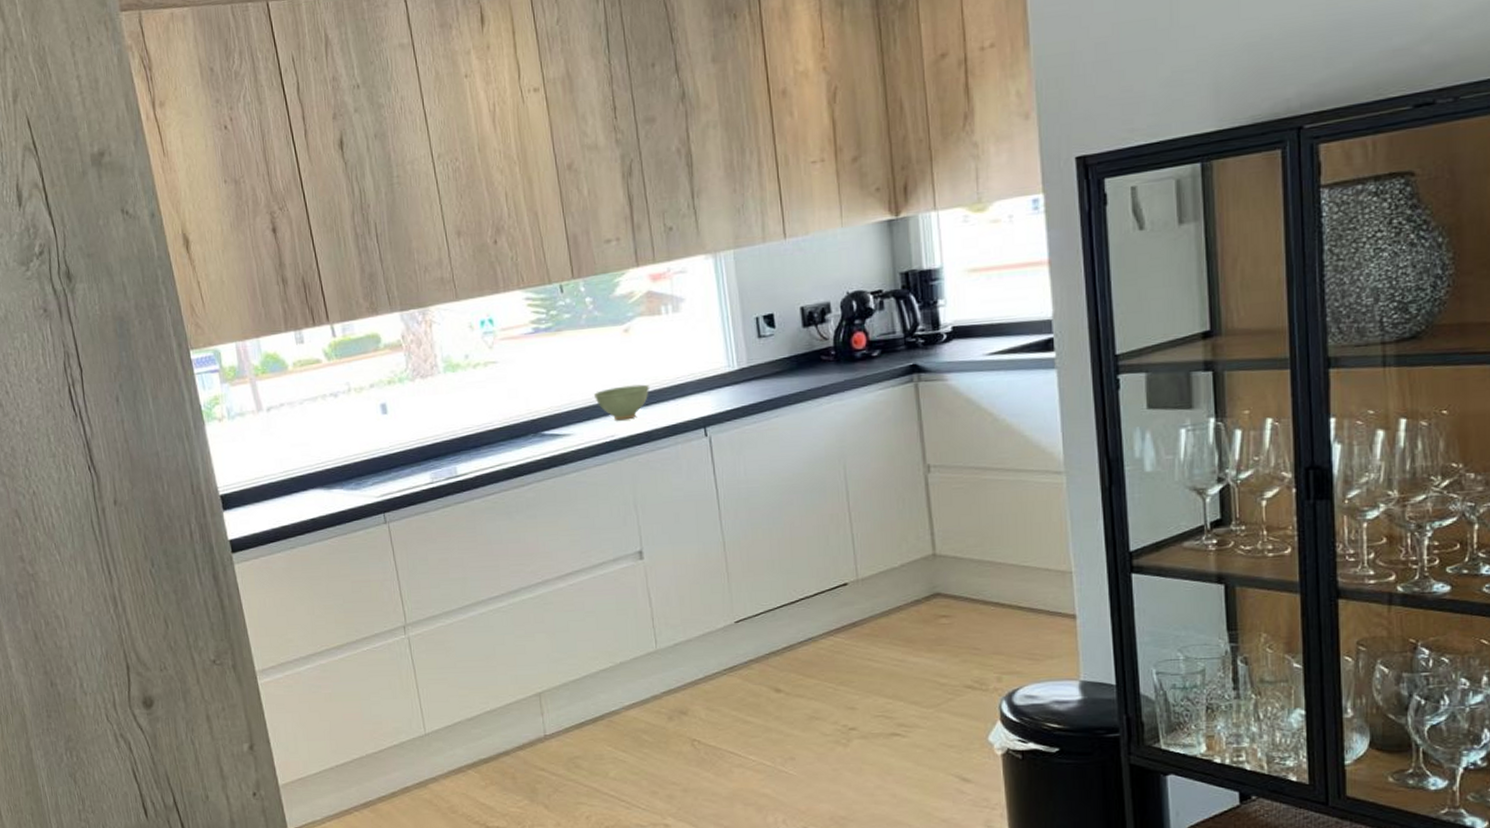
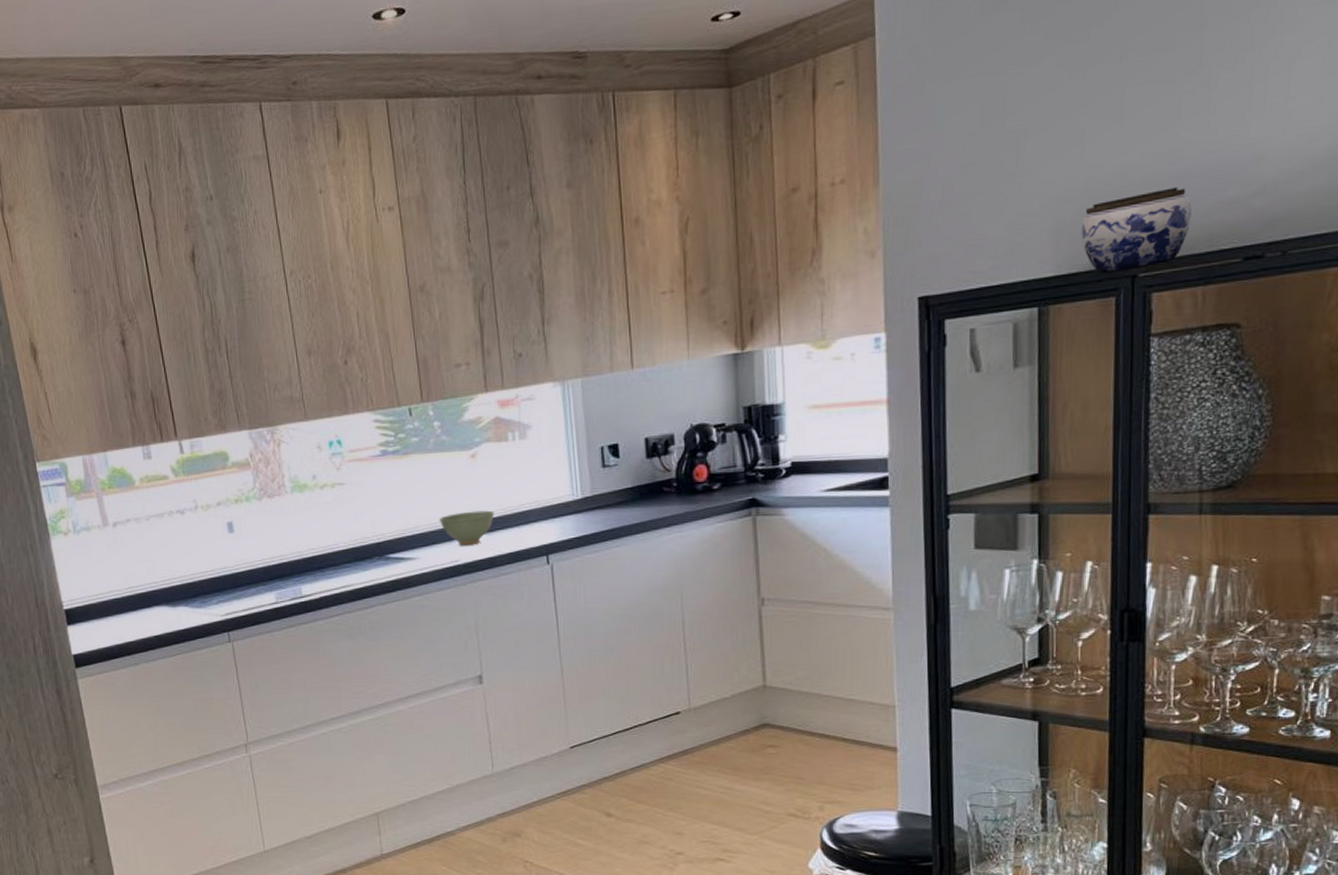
jar: none [1241,37,1356,128] -> present [1081,187,1192,275]

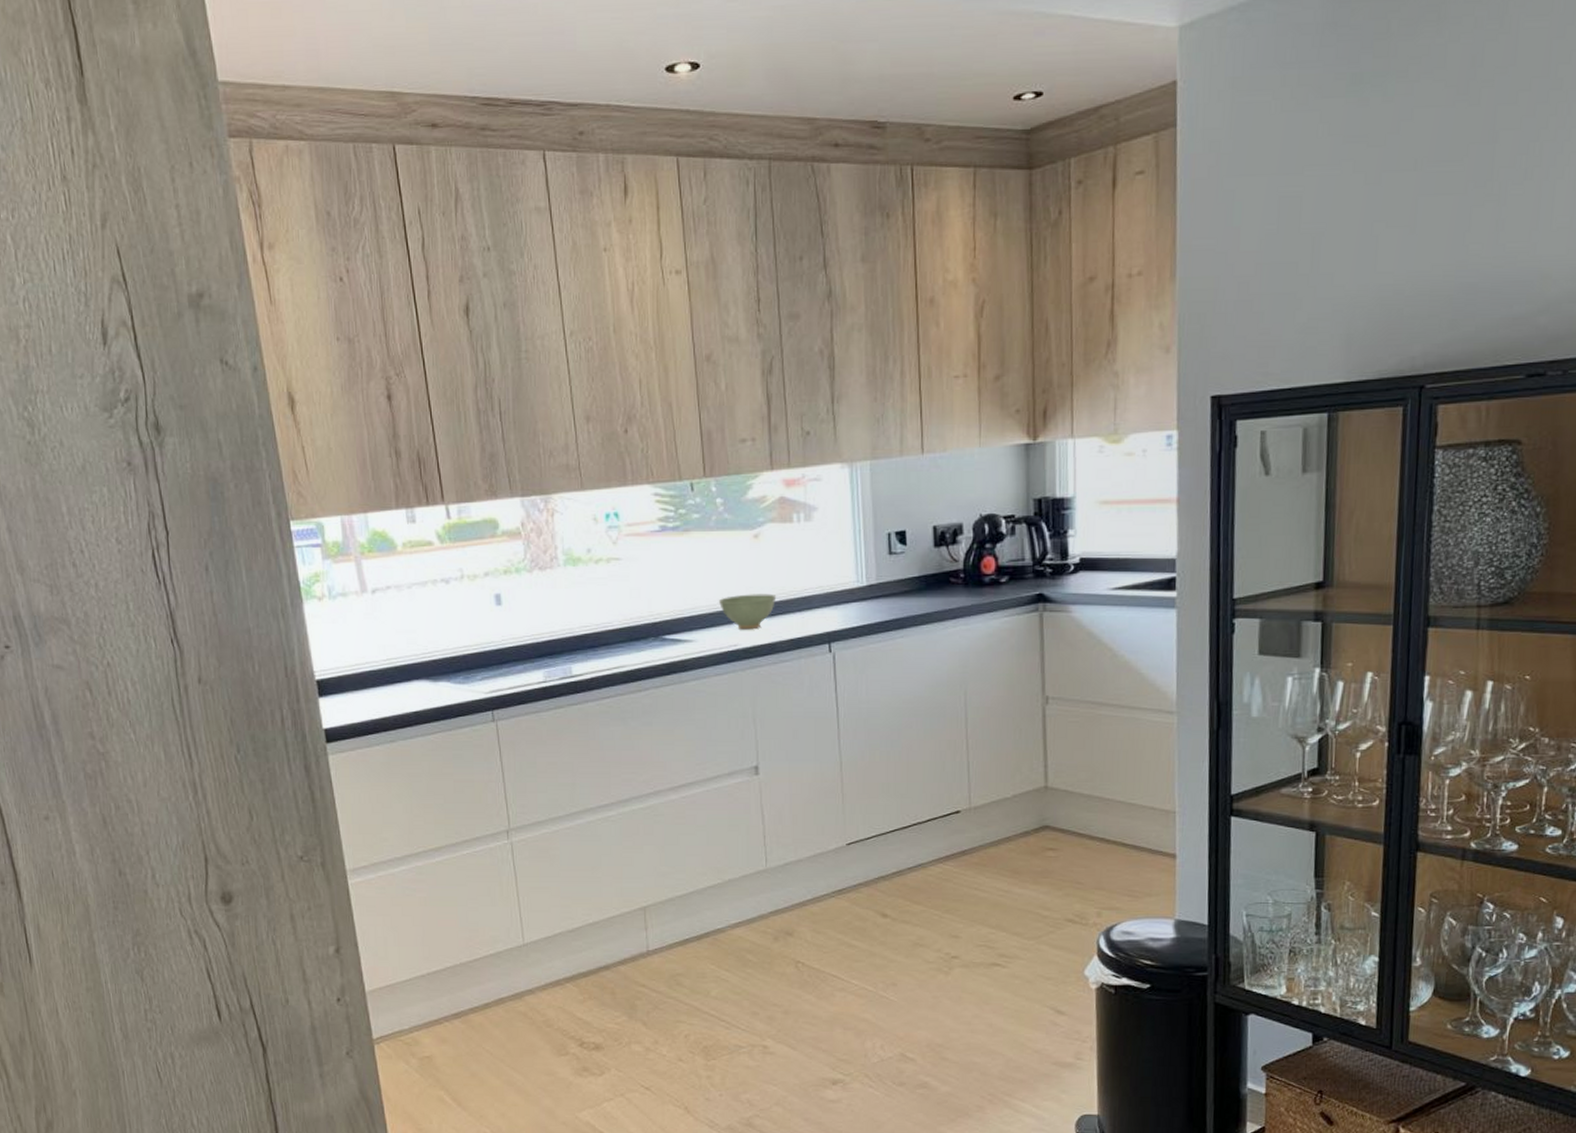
jar: present [1081,187,1192,275] -> none [1371,300,1479,384]

